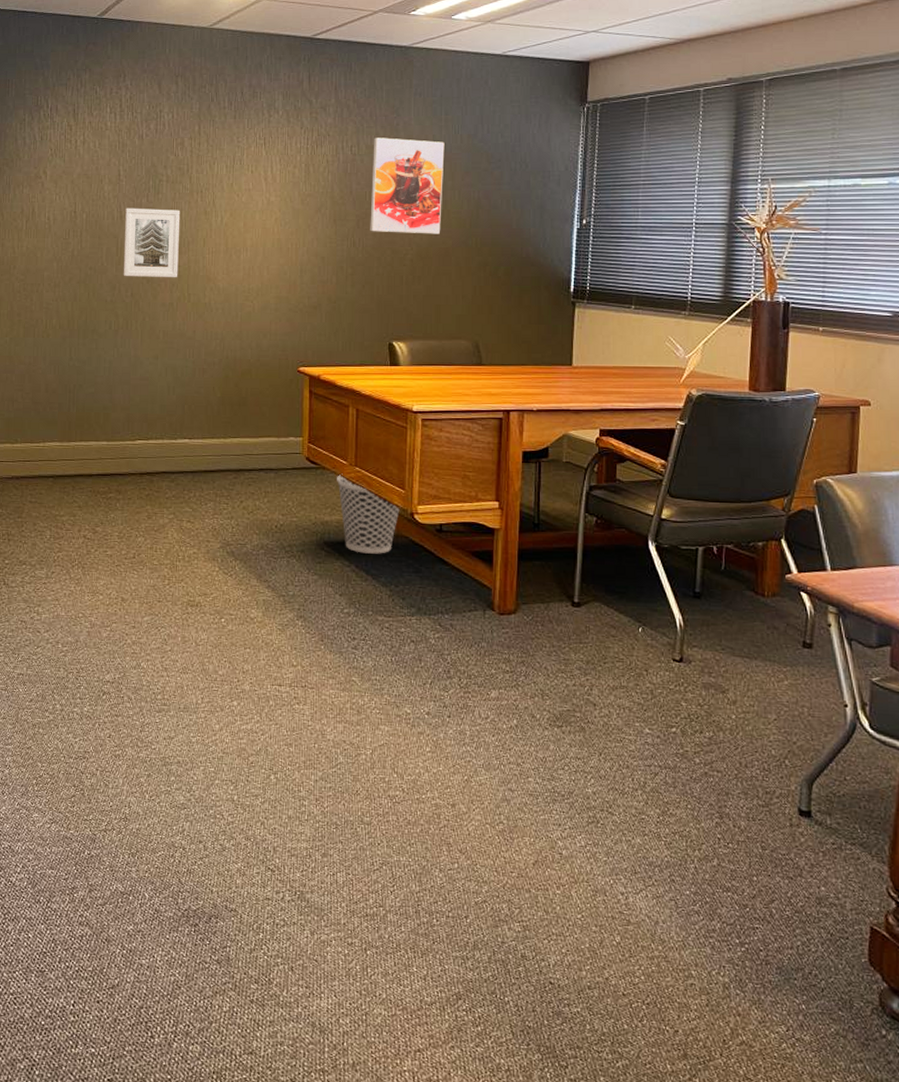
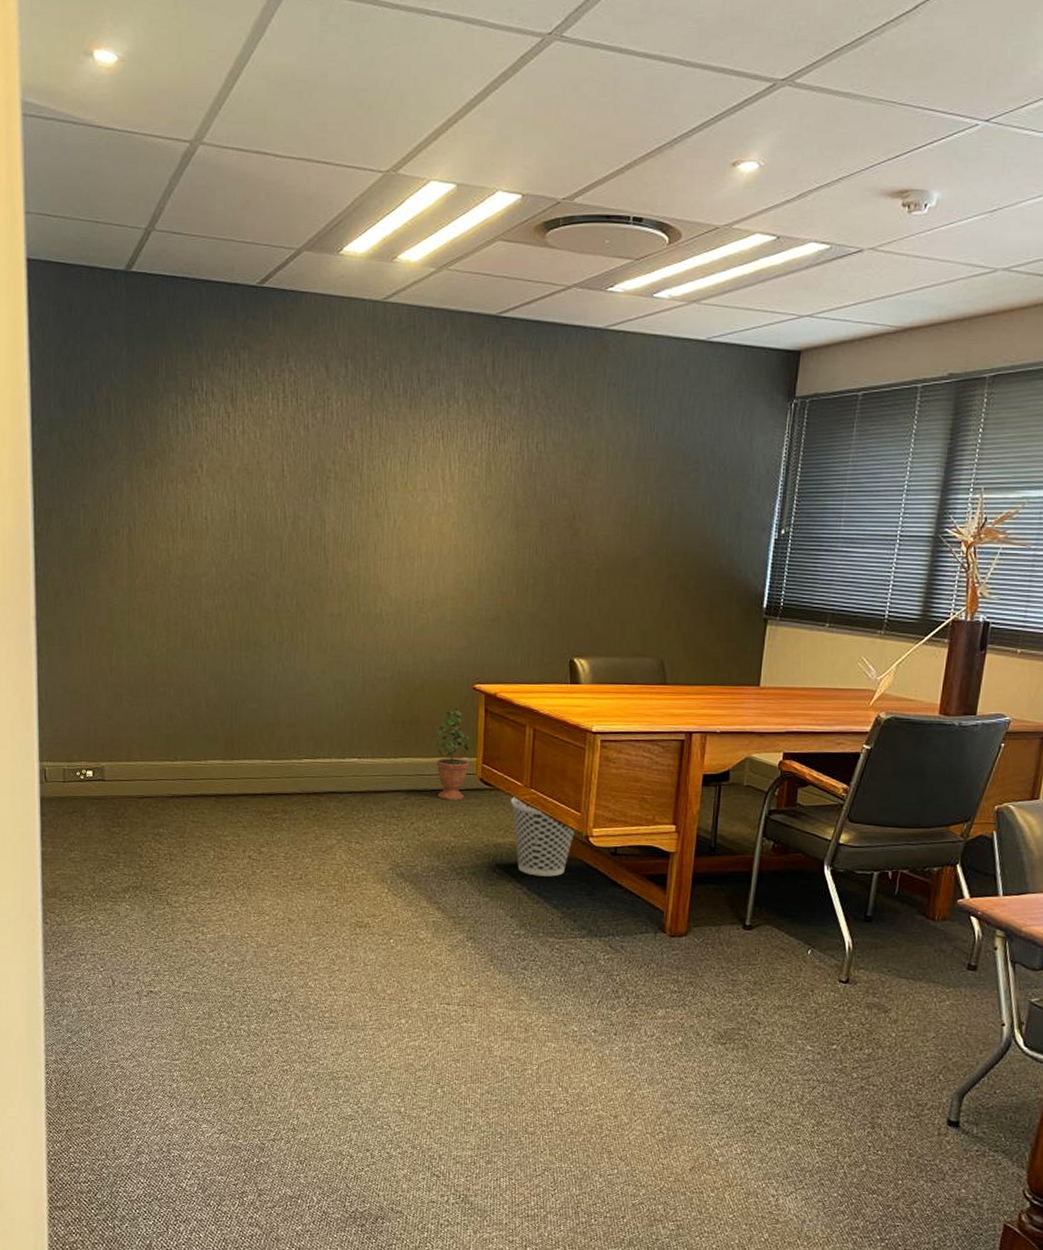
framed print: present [123,208,181,278] -> none [288,507,350,587]
potted plant: none [259,388,296,479] -> present [432,706,470,800]
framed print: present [370,137,445,234] -> none [554,433,639,543]

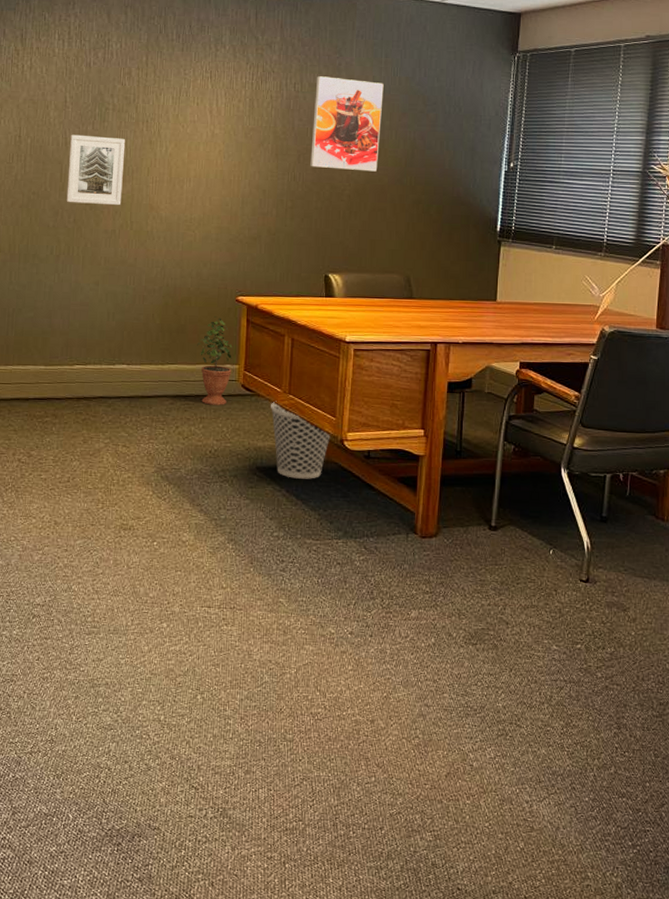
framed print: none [288,507,350,587] -> present [66,134,126,206]
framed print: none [554,433,639,543] -> present [310,76,384,172]

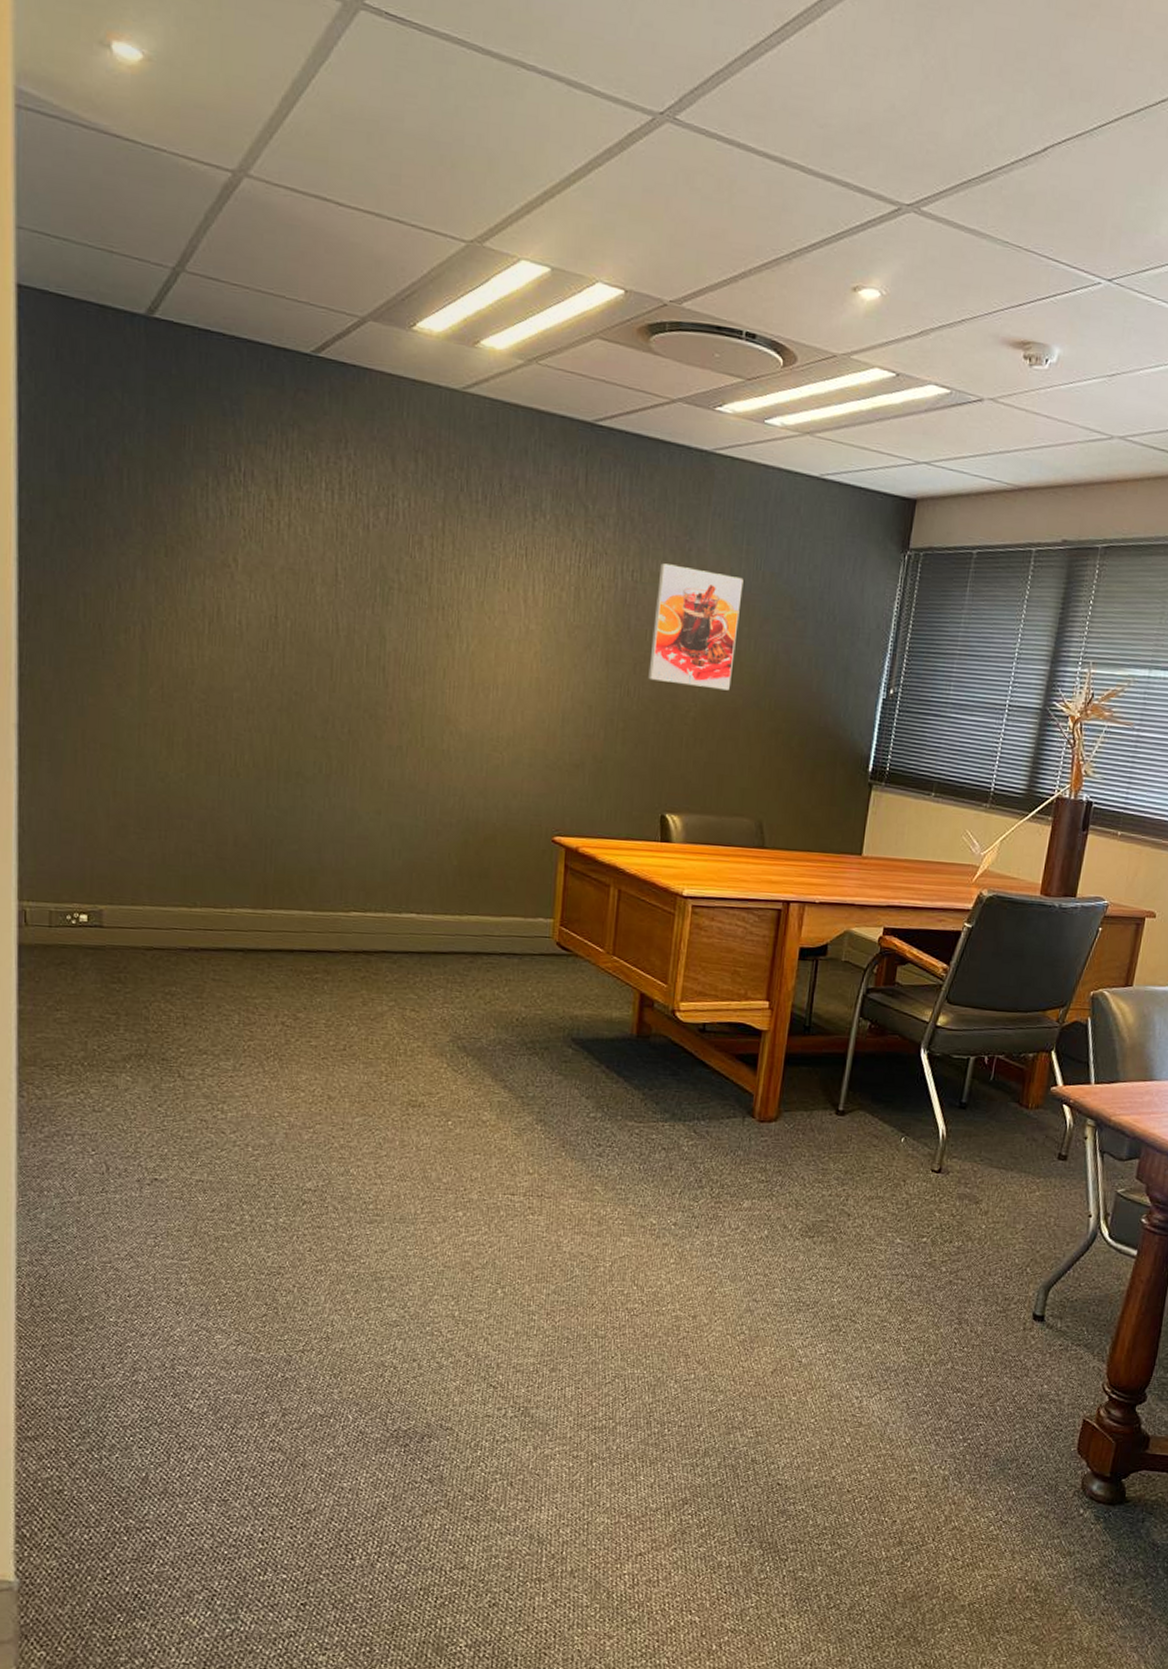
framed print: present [66,134,126,206] -> none [338,619,416,716]
potted plant: present [197,316,233,405] -> none [503,859,547,966]
wastebasket: present [271,401,332,479] -> none [591,963,662,1054]

